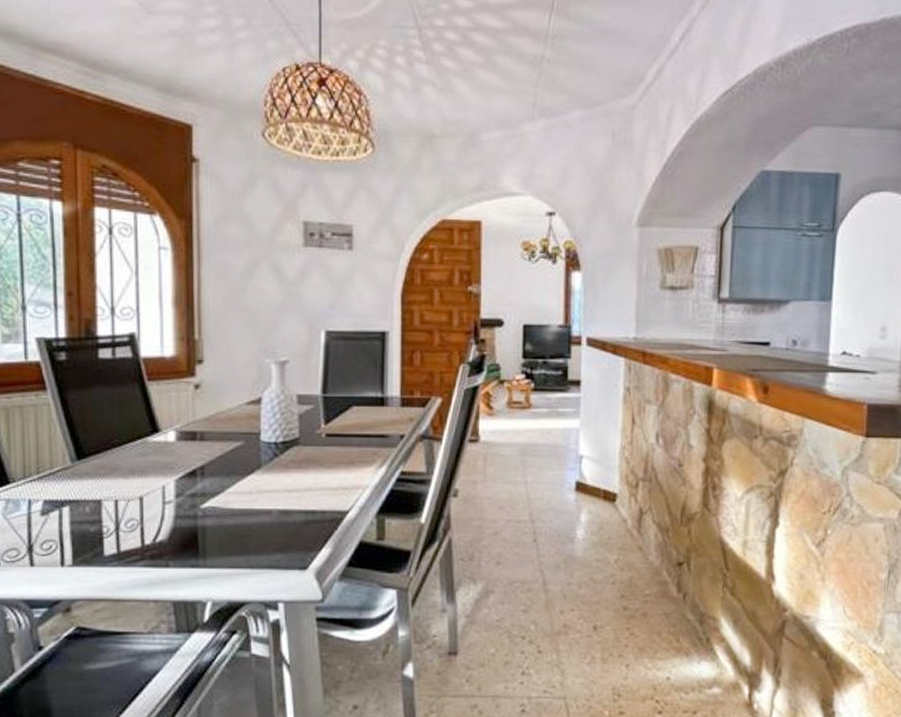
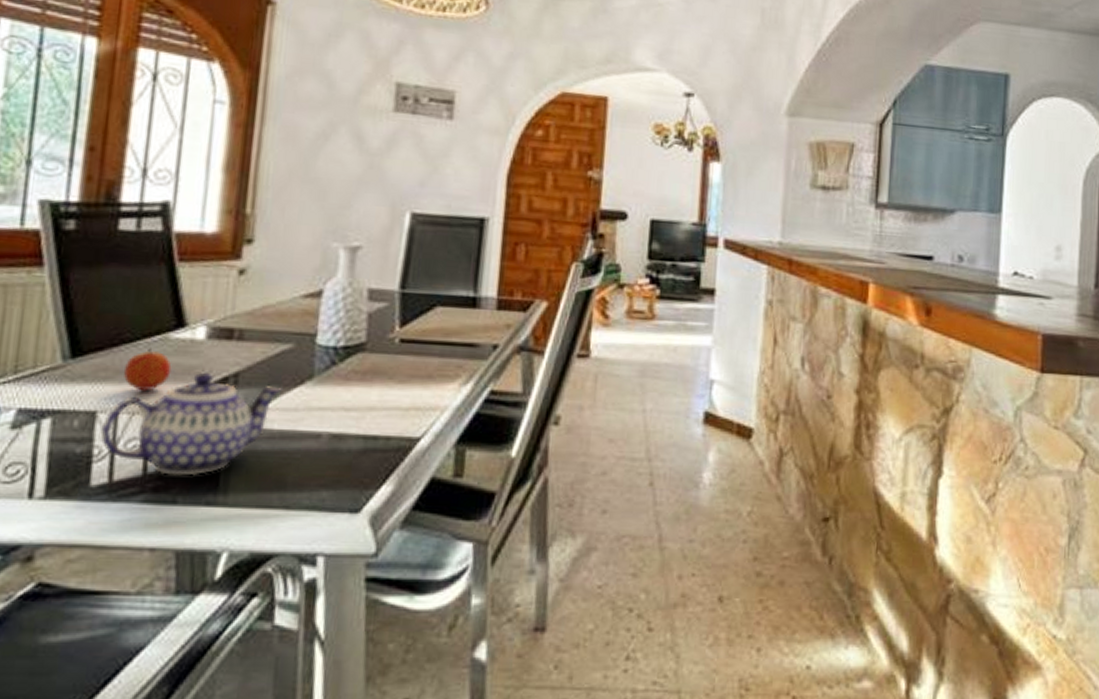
teapot: none [106,466,238,546] -> present [100,372,282,476]
fruit: none [117,449,153,483] -> present [123,346,172,392]

